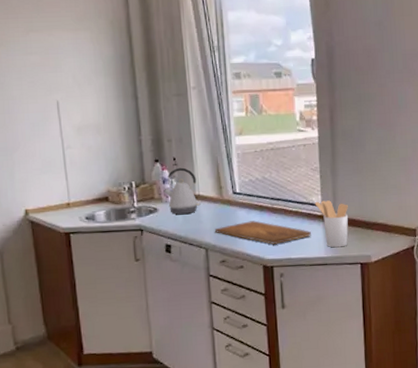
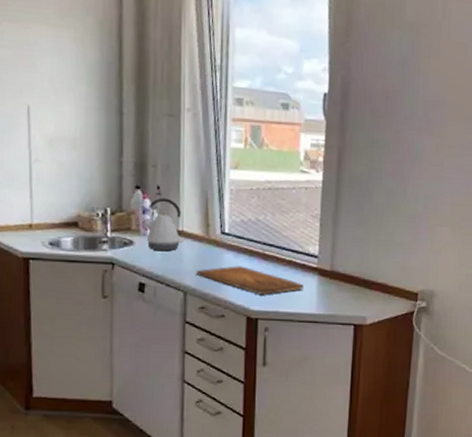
utensil holder: present [315,200,349,248] -> none [311,252,347,305]

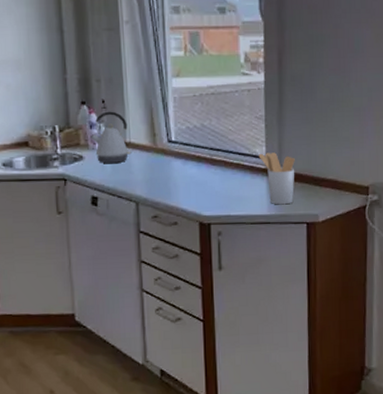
cutting board: present [196,266,304,294] -> none [146,173,253,199]
utensil holder: none [311,252,347,305] -> present [258,152,295,205]

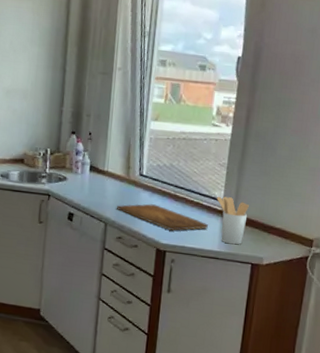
kettle: present [91,111,131,164] -> none [75,142,108,187]
cutting board: none [146,173,253,199] -> present [116,204,208,231]

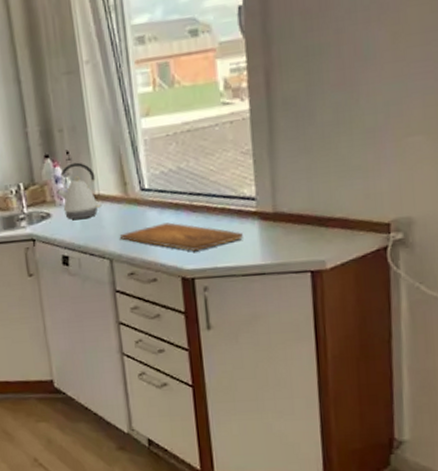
kettle: none [75,142,108,187] -> present [57,162,101,220]
utensil holder: present [216,196,249,245] -> none [247,191,294,253]

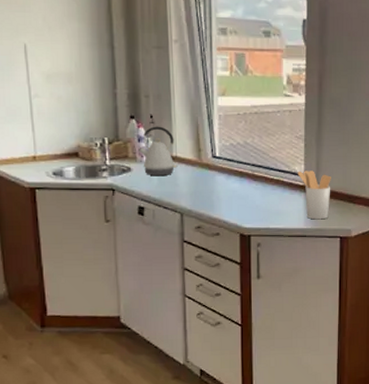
cutting board: present [119,222,243,251] -> none [191,187,292,212]
utensil holder: none [247,191,294,253] -> present [297,171,331,220]

